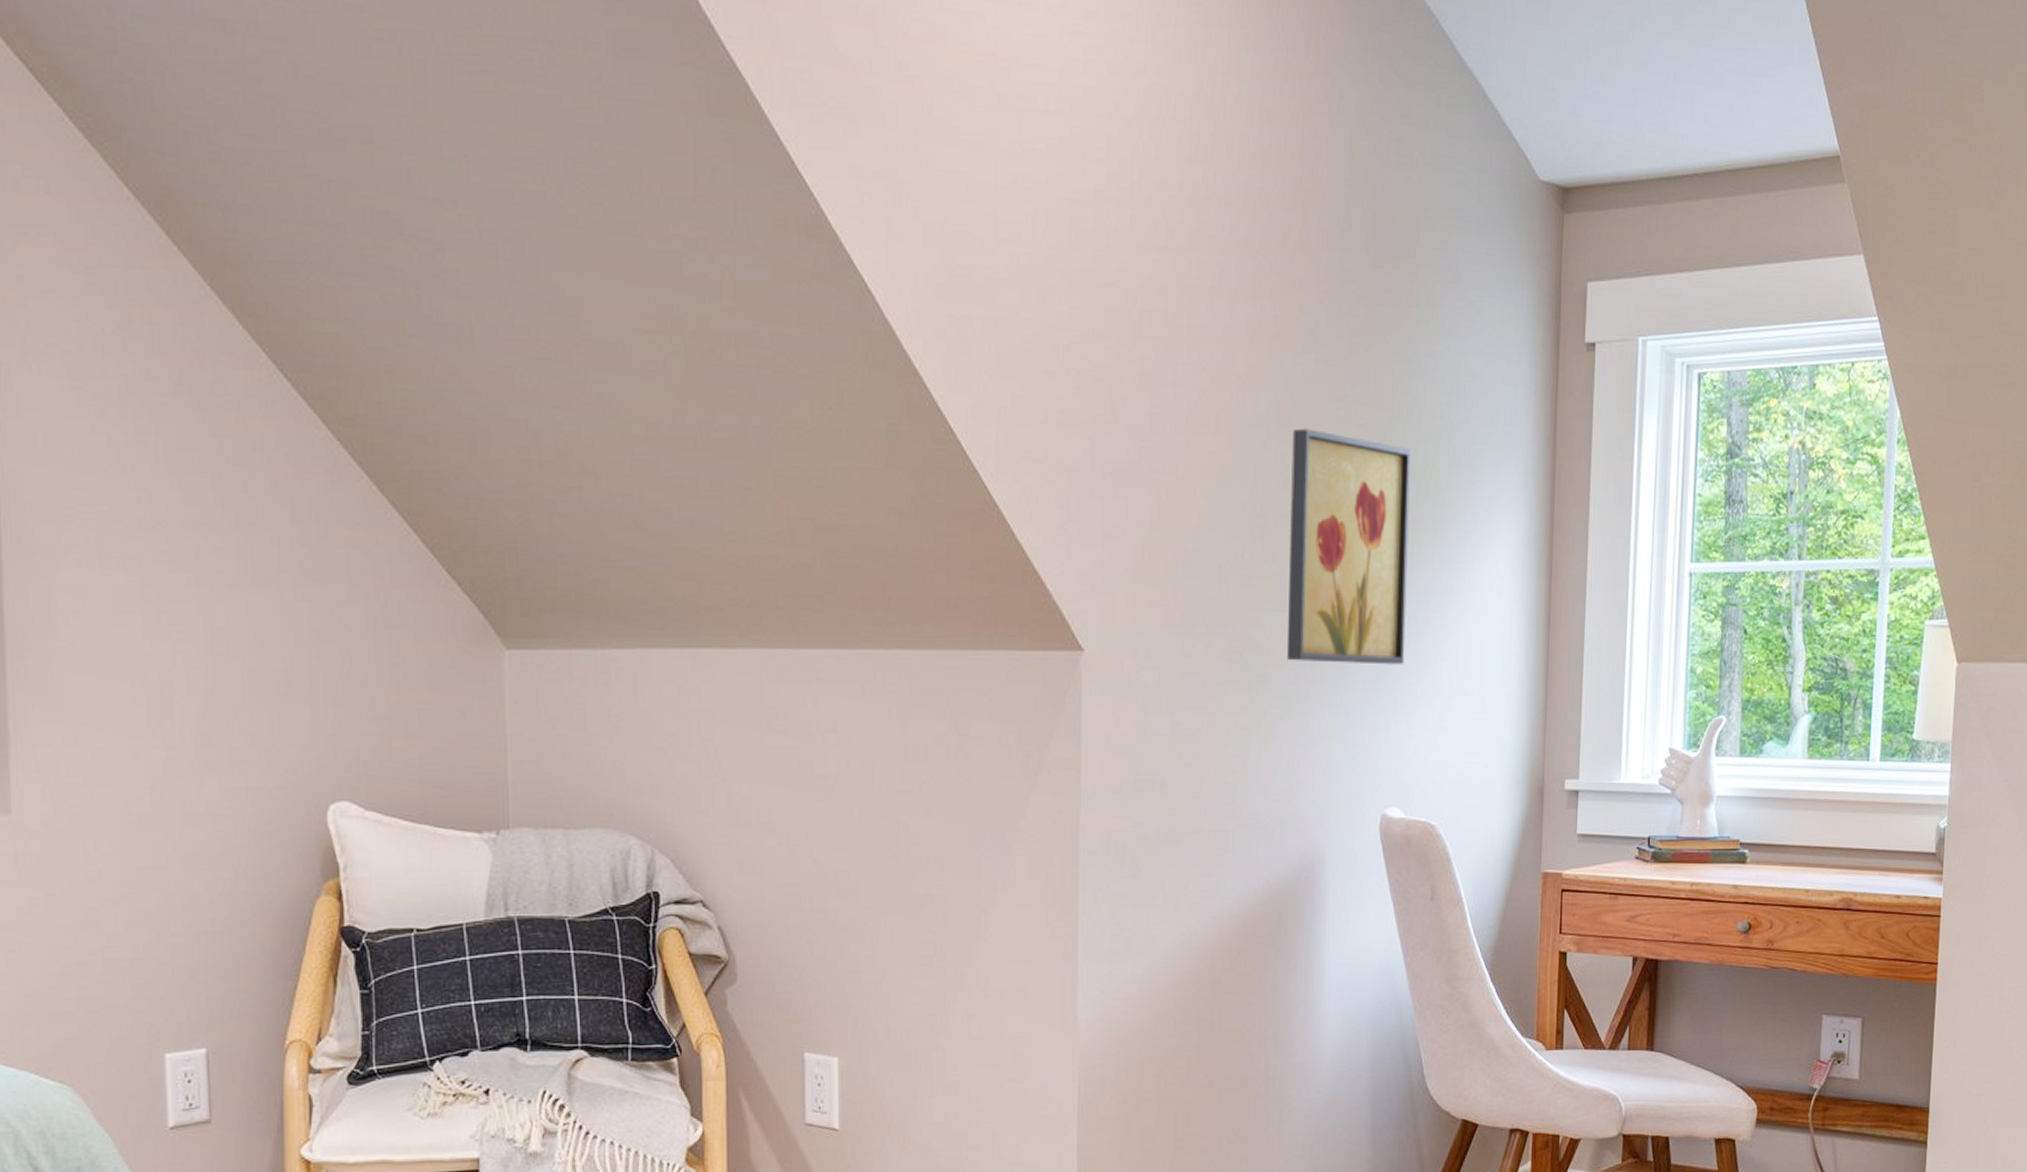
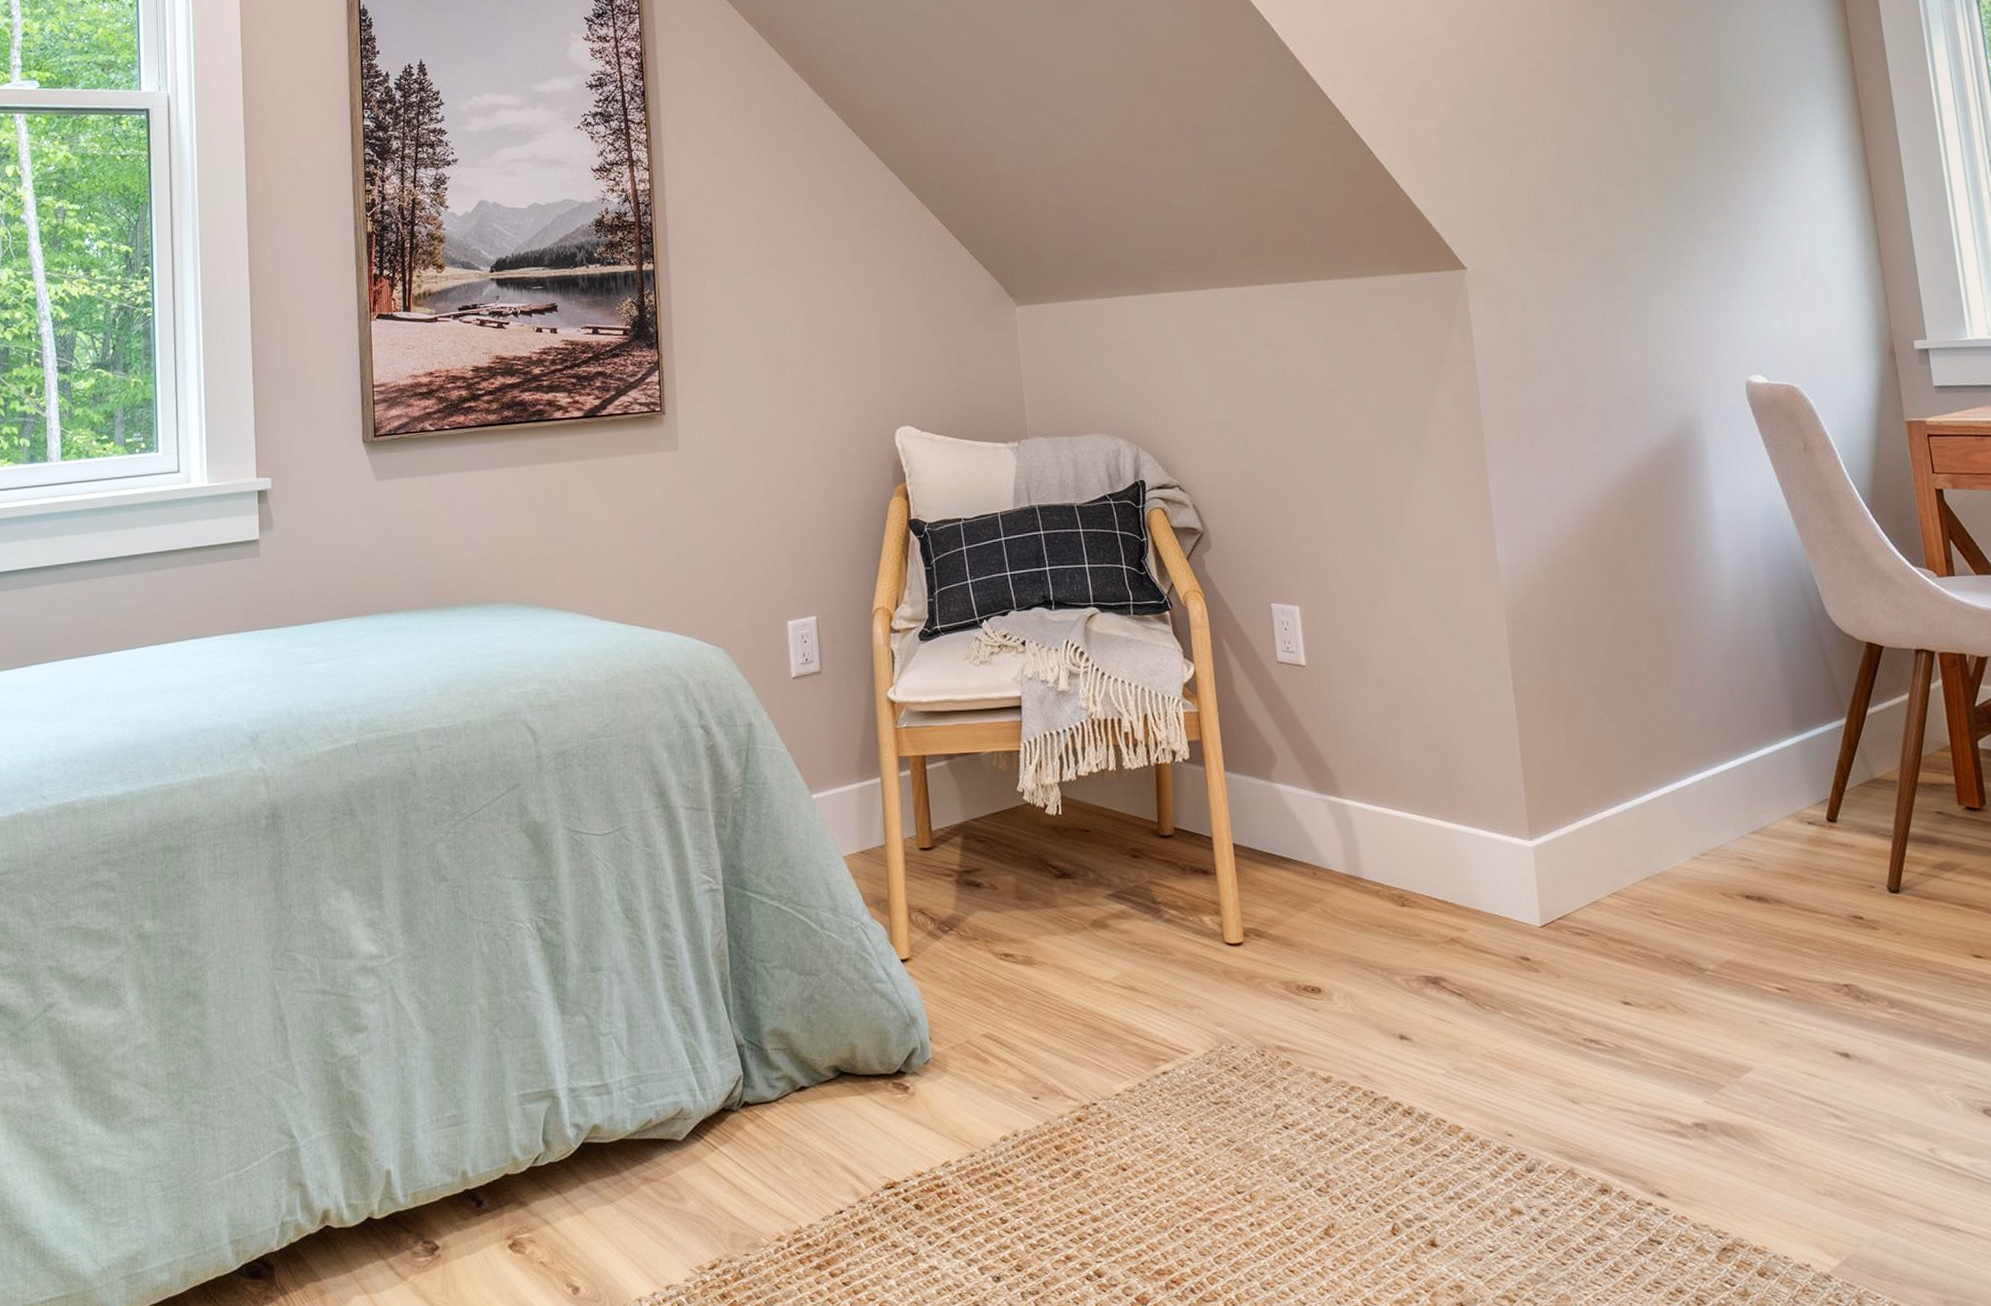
wall art: present [1287,428,1411,665] -> none [1620,80,1747,263]

